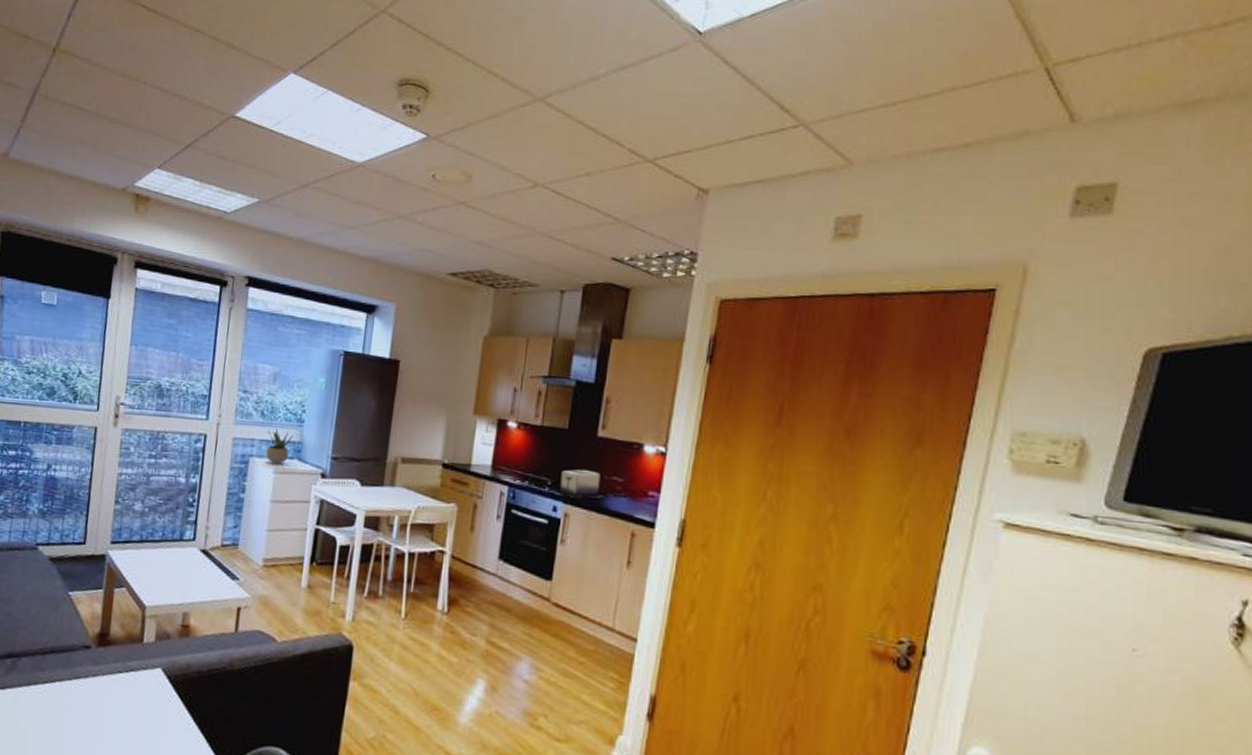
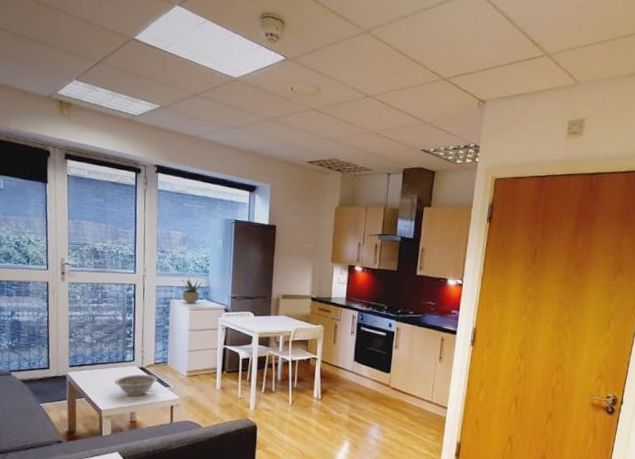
decorative bowl: none [165,558,224,591] -> present [113,374,158,397]
toaster: present [560,469,601,498] -> none [393,297,420,317]

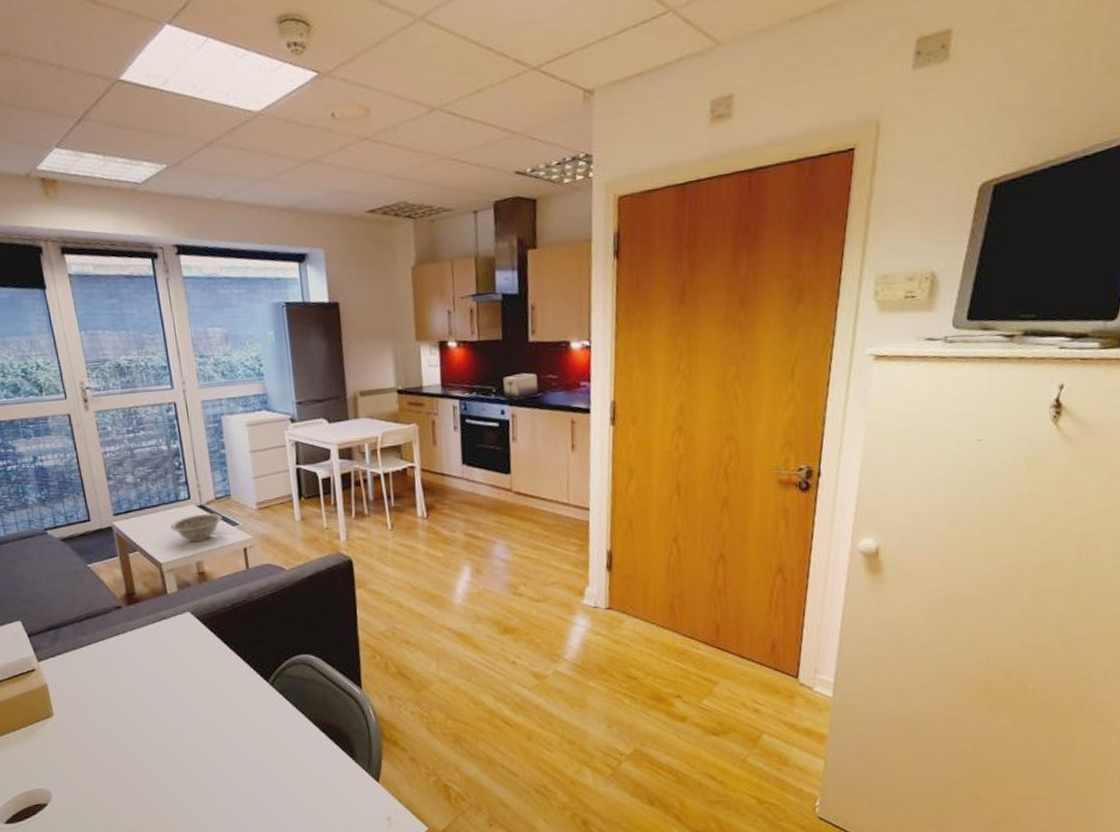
potted plant: present [182,277,202,303] -> none [231,384,257,417]
toaster: none [393,297,420,317] -> present [503,373,539,400]

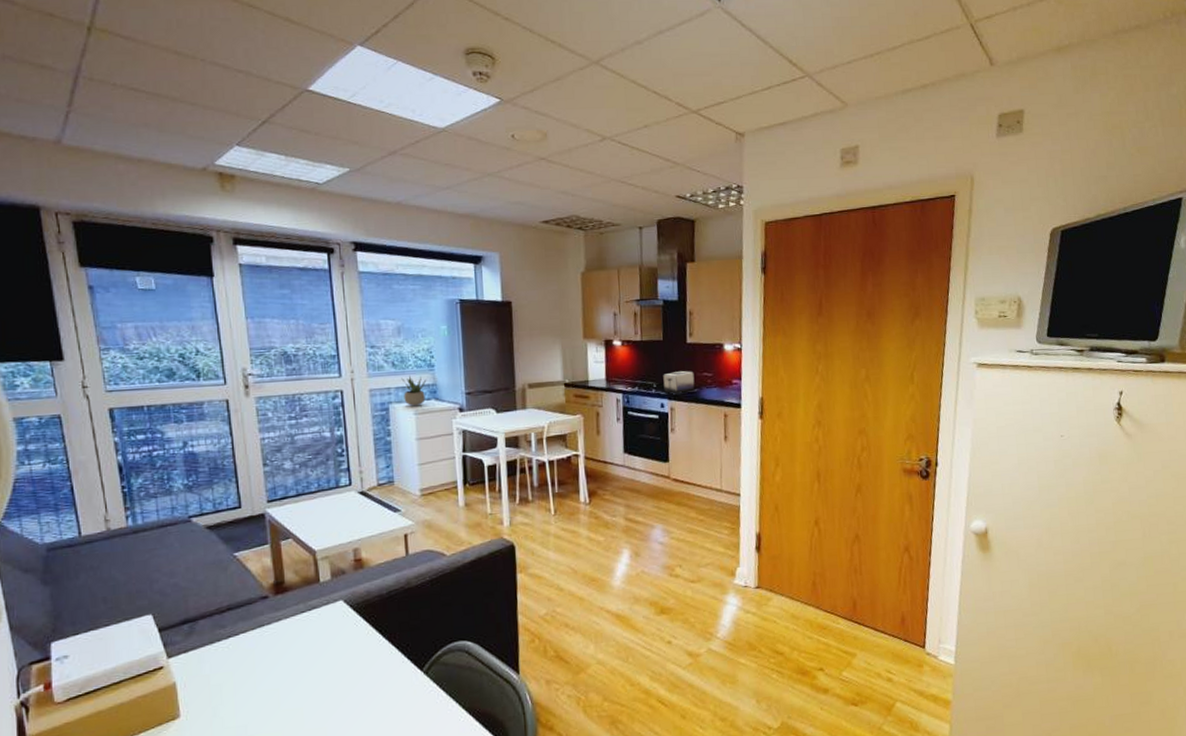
decorative bowl: present [169,513,223,543] -> none [327,499,385,530]
potted plant: none [231,384,257,417] -> present [401,375,427,406]

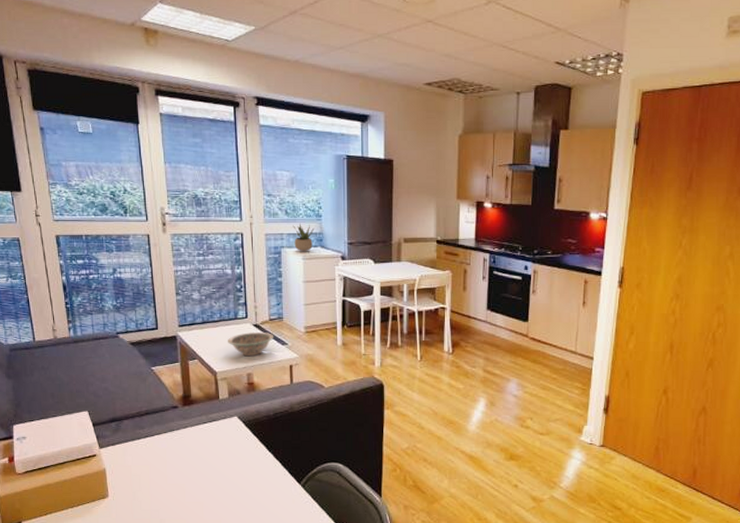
decorative bowl: none [327,499,385,530] -> present [227,331,274,357]
toaster: present [663,370,695,394] -> none [529,235,559,258]

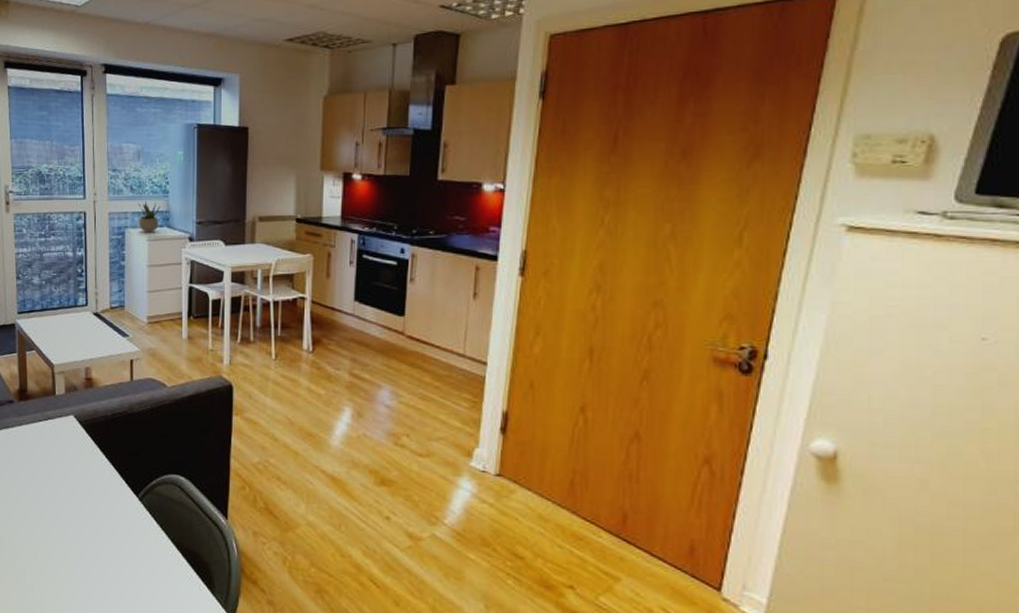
decorative bowl: present [227,331,274,357] -> none [65,321,115,349]

